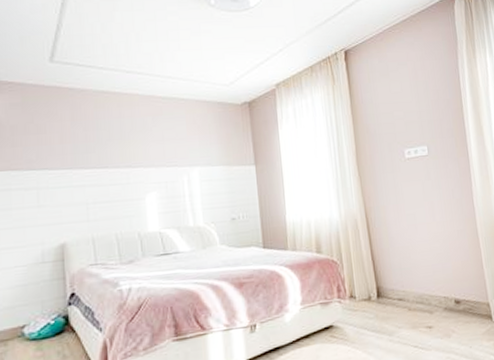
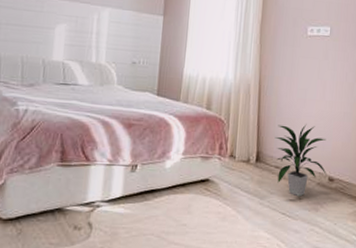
indoor plant: none [392,249,452,326] -> present [274,124,327,197]

